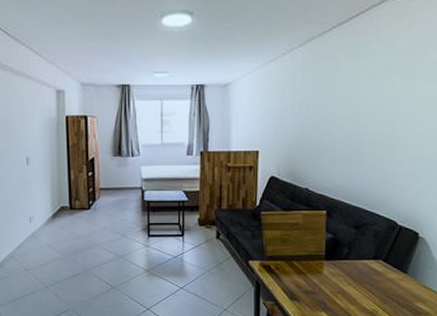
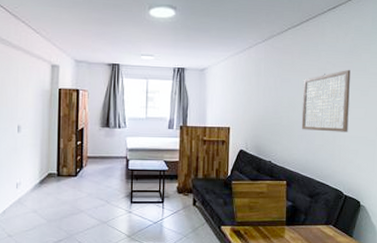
wall art: none [346,73,414,152] -> present [301,69,350,132]

